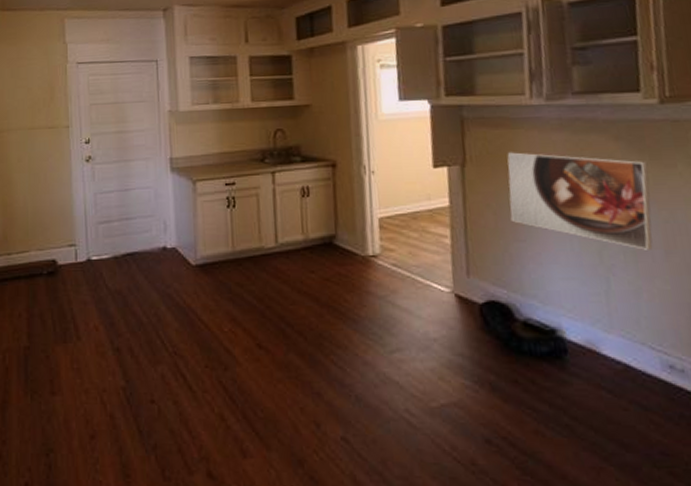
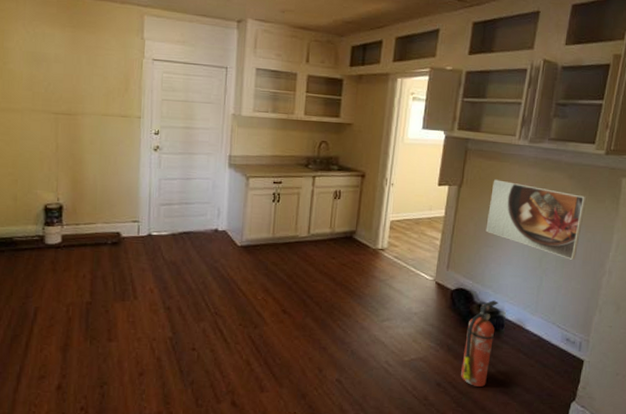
fire extinguisher: none [513,315,560,443] -> present [461,300,499,387]

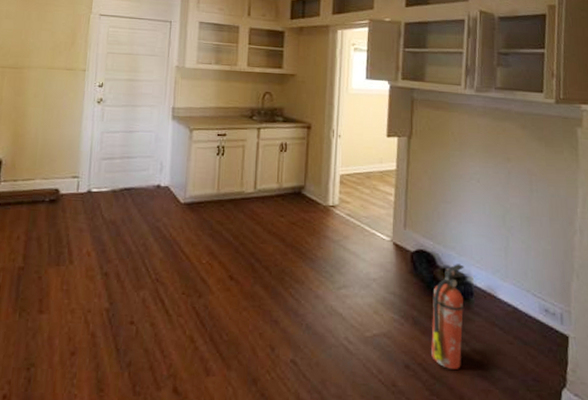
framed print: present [485,179,587,260] -> none [441,130,544,217]

